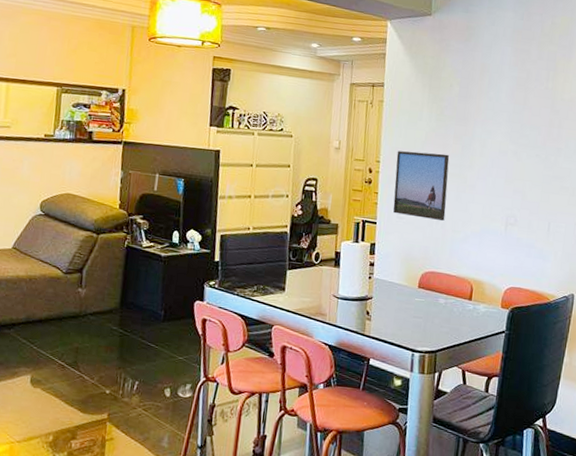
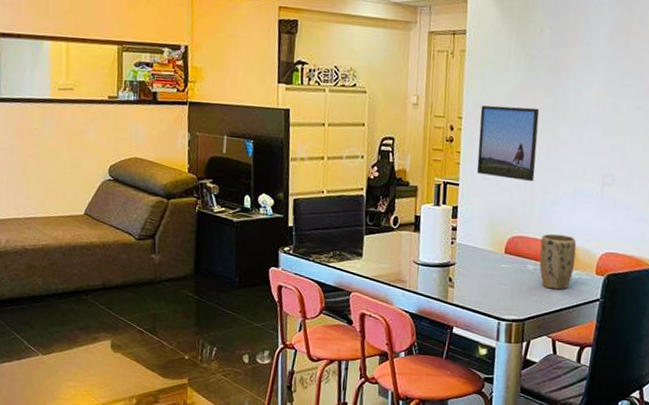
plant pot: none [450,269,484,323] -> present [539,233,577,290]

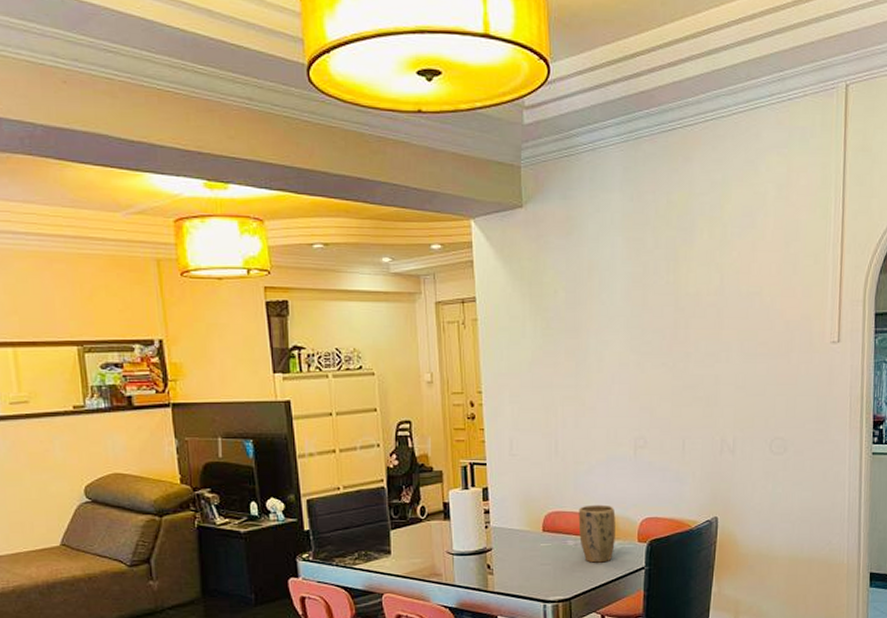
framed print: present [476,105,540,182] -> none [501,374,565,453]

